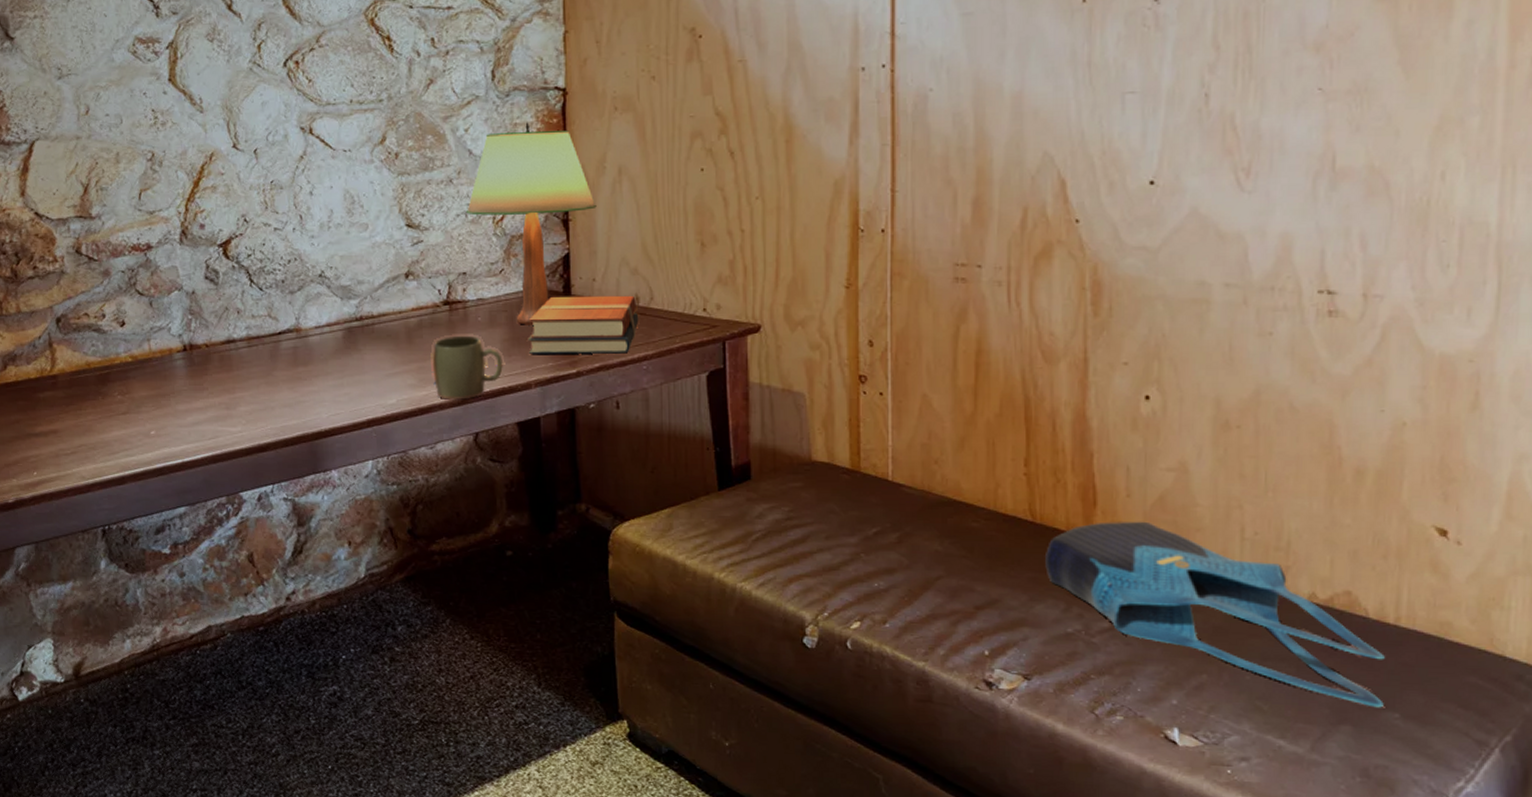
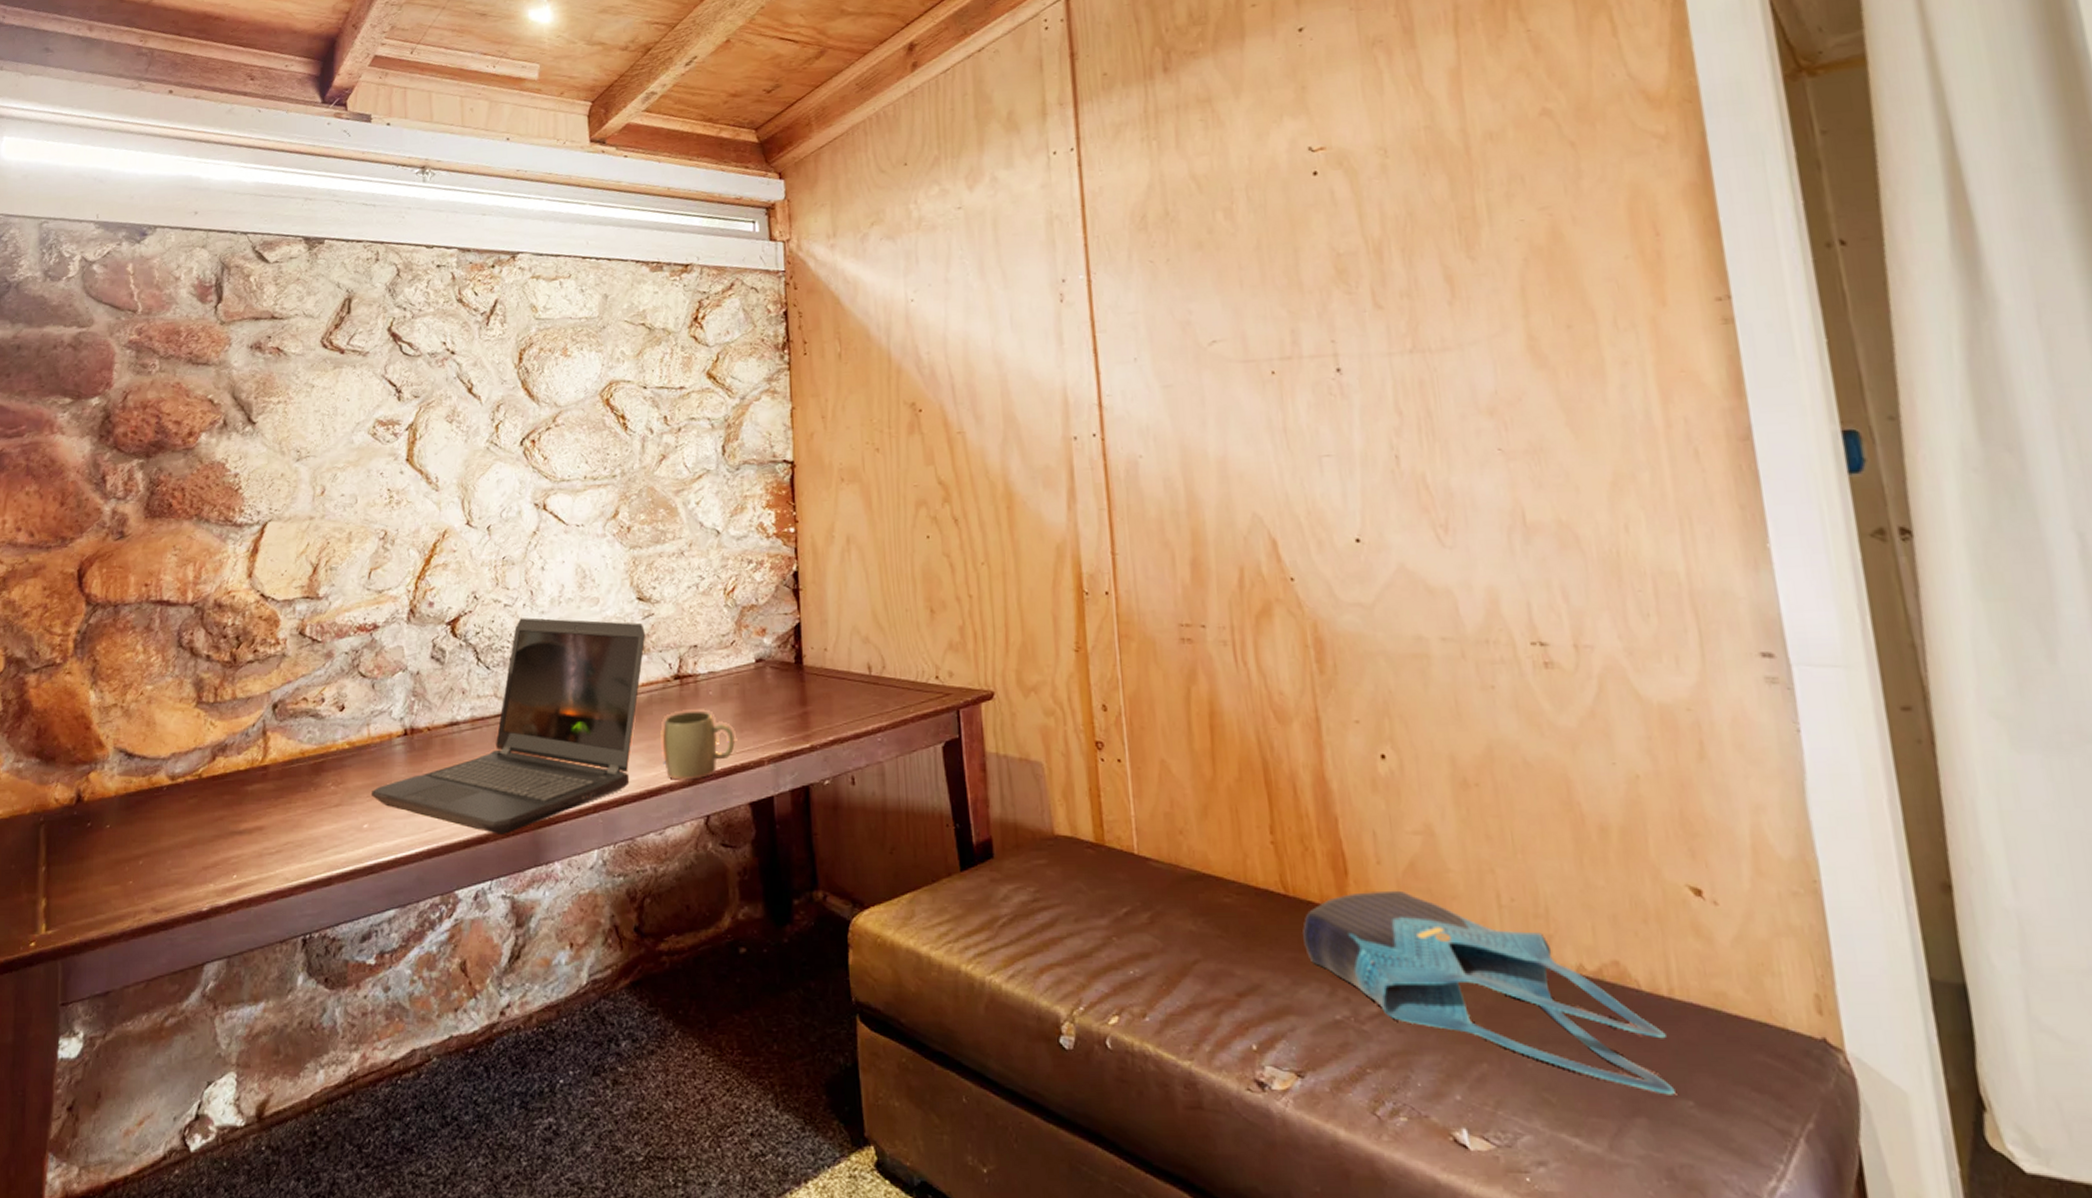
laptop computer: none [155,242,416,445] -> present [371,618,646,836]
table lamp: present [465,122,597,325] -> none [697,494,826,698]
books: present [528,295,639,354] -> none [760,664,872,729]

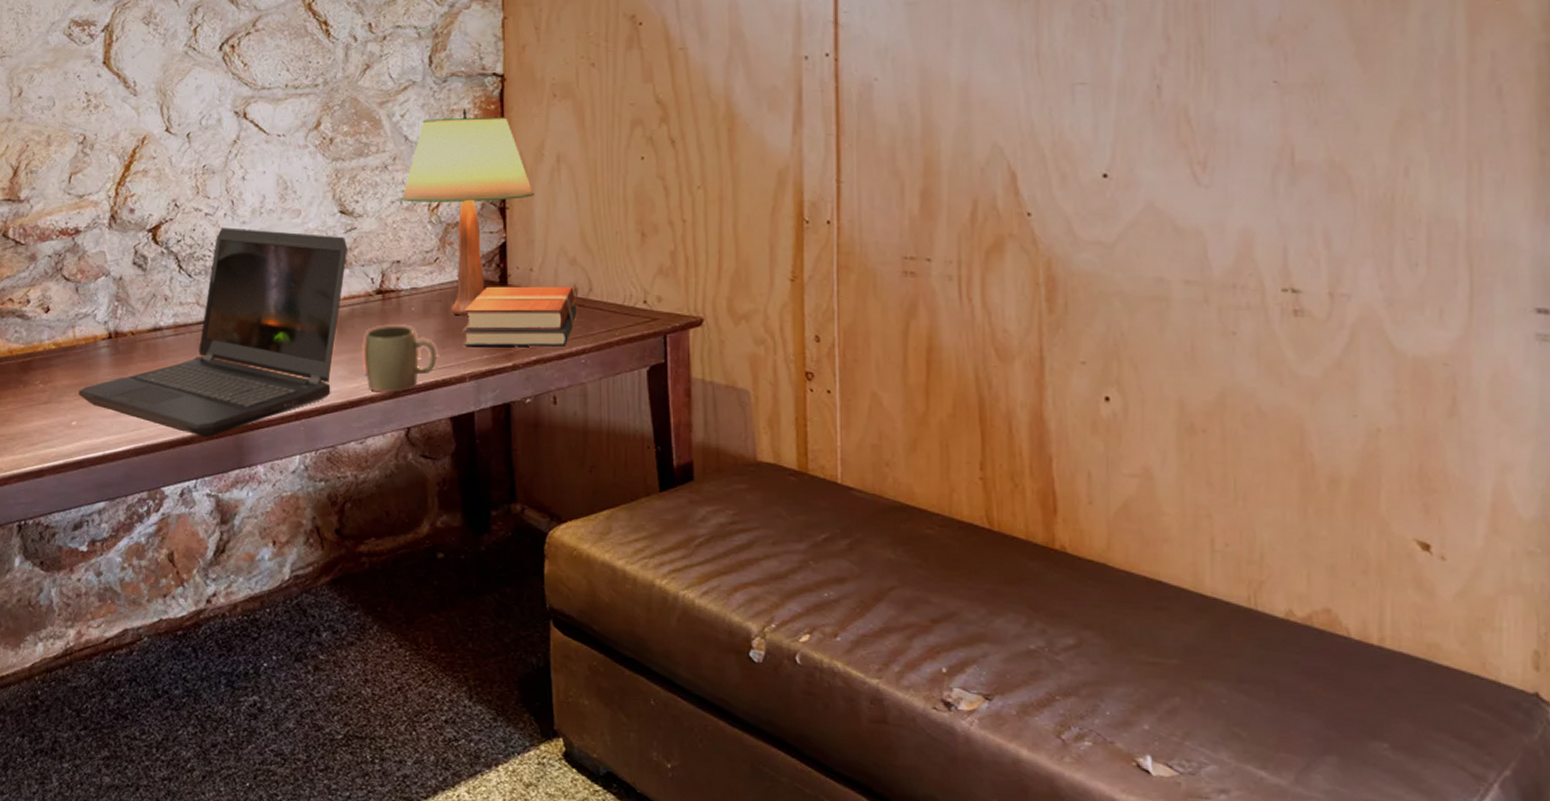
table lamp: none [697,494,826,698] -> present [400,108,534,316]
books: none [760,664,872,729] -> present [462,286,578,346]
tote bag: present [1303,890,1675,1095] -> none [1004,530,1371,737]

